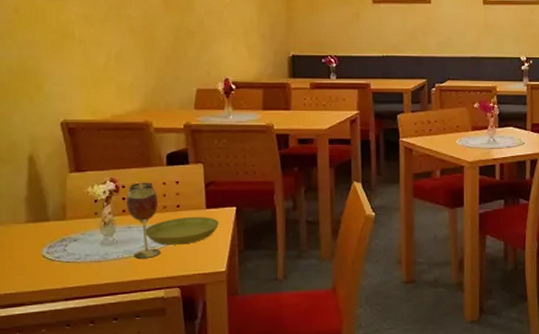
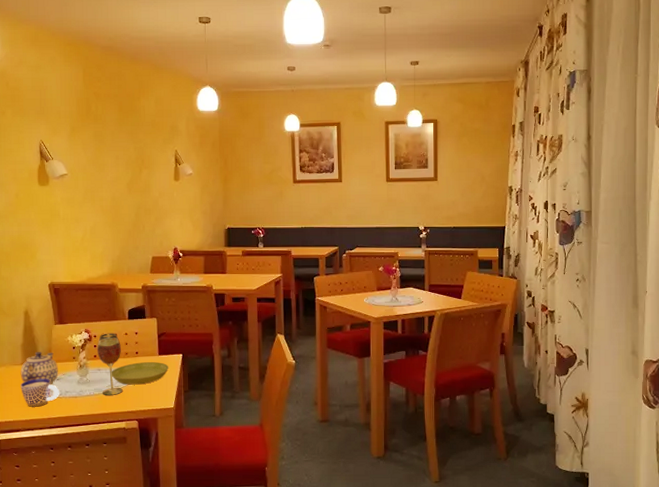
teapot: none [24,205,76,248] -> present [20,351,59,385]
cup: none [25,239,77,275] -> present [20,378,59,407]

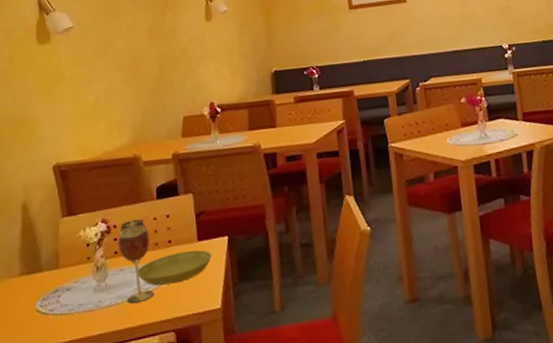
teapot: present [20,351,59,385] -> none [18,254,69,300]
cup: present [20,378,59,407] -> none [18,289,71,332]

